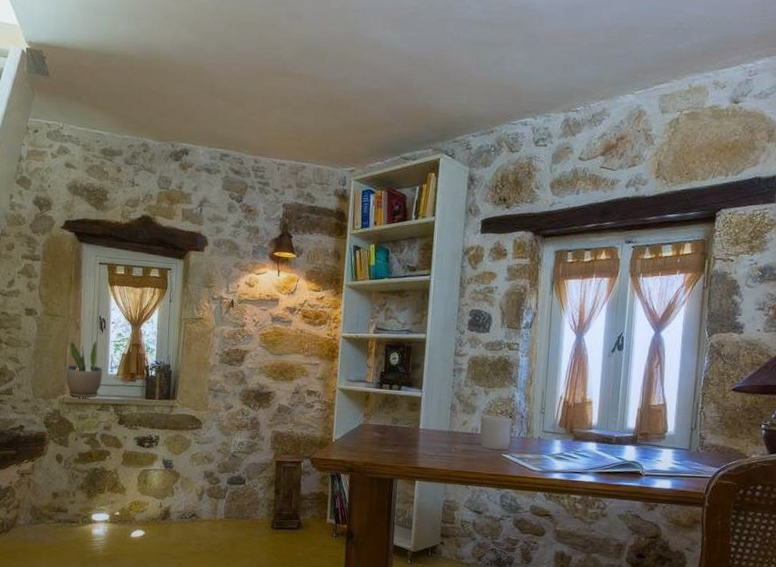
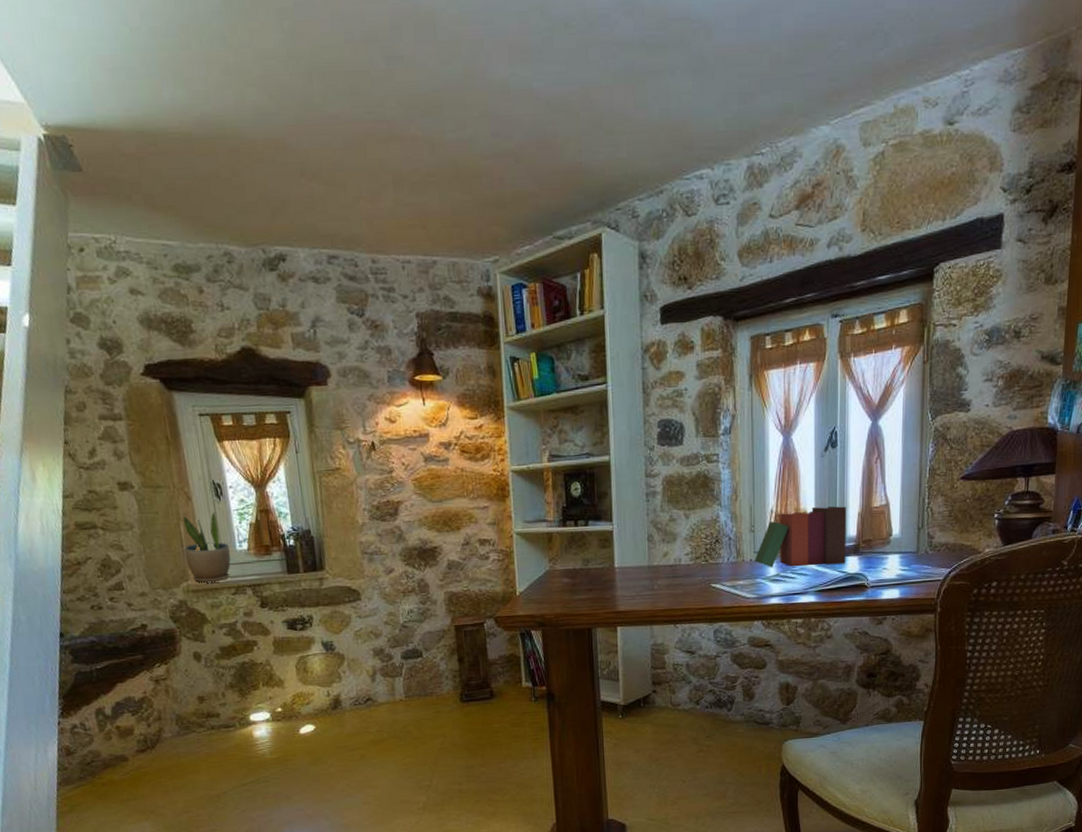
mug: present [480,415,513,451] -> none [683,540,720,581]
books: none [541,399,628,452] -> present [754,506,847,568]

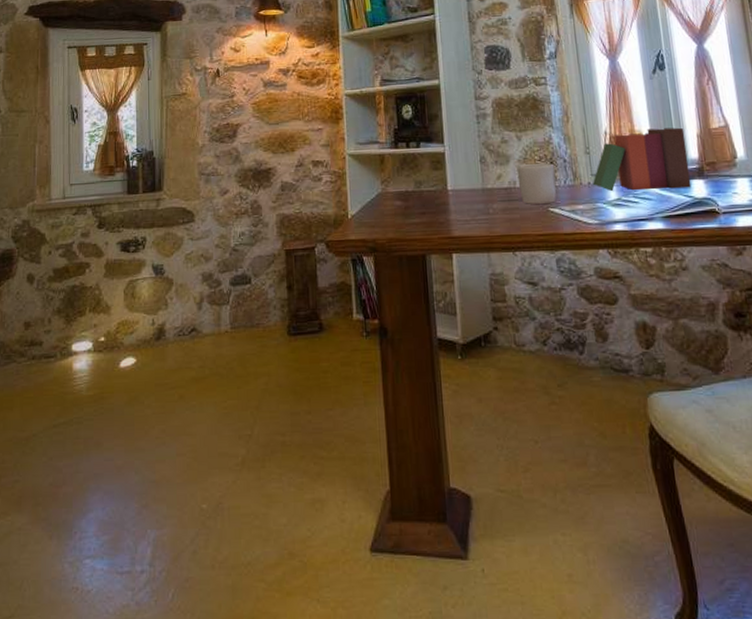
potted plant: present [183,512,231,583] -> none [36,134,77,203]
mug: none [683,540,720,581] -> present [516,163,557,205]

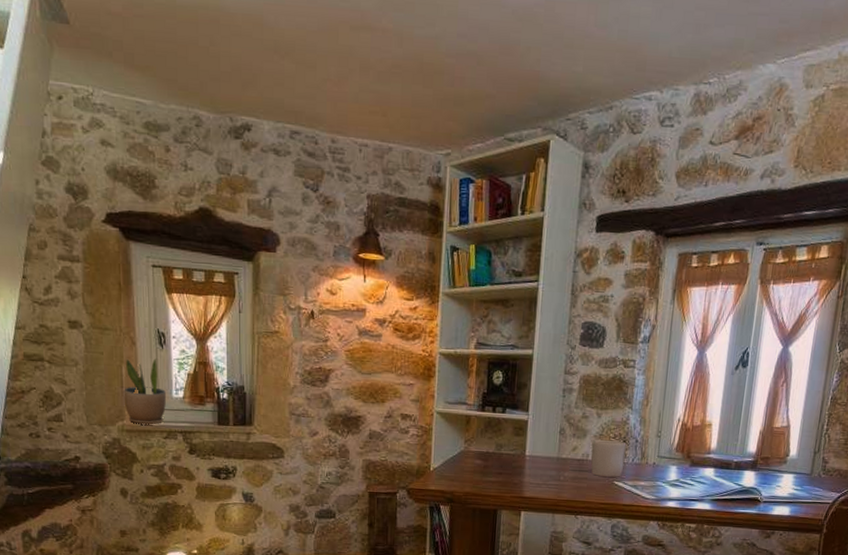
potted plant: none [36,134,77,203] -> present [123,359,167,425]
books: present [592,127,692,192] -> none [656,421,750,478]

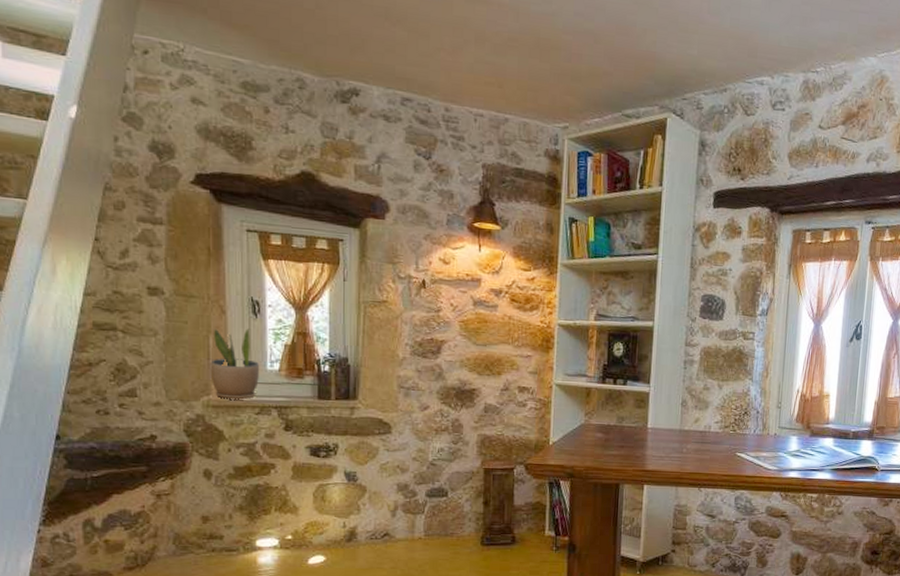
mug: present [590,439,627,478] -> none [713,411,748,449]

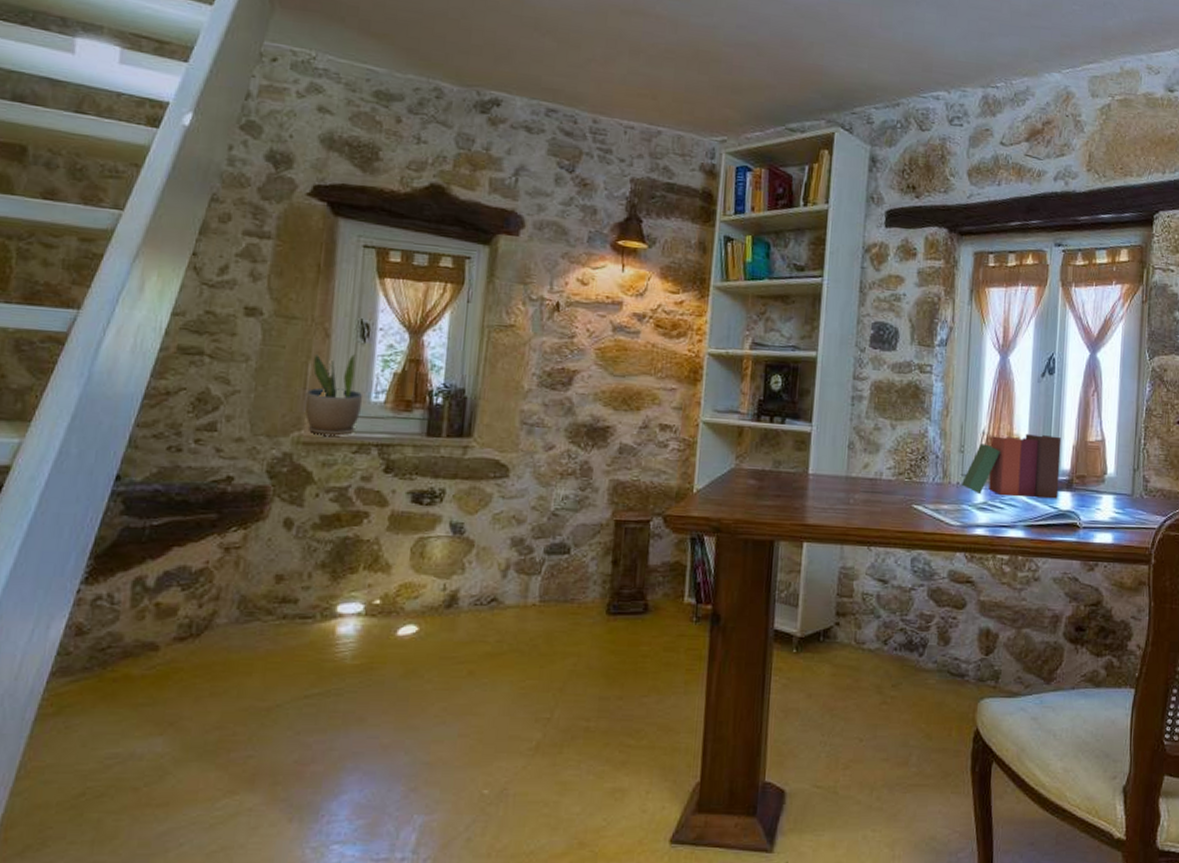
books: none [778,392,865,447] -> present [961,434,1062,499]

